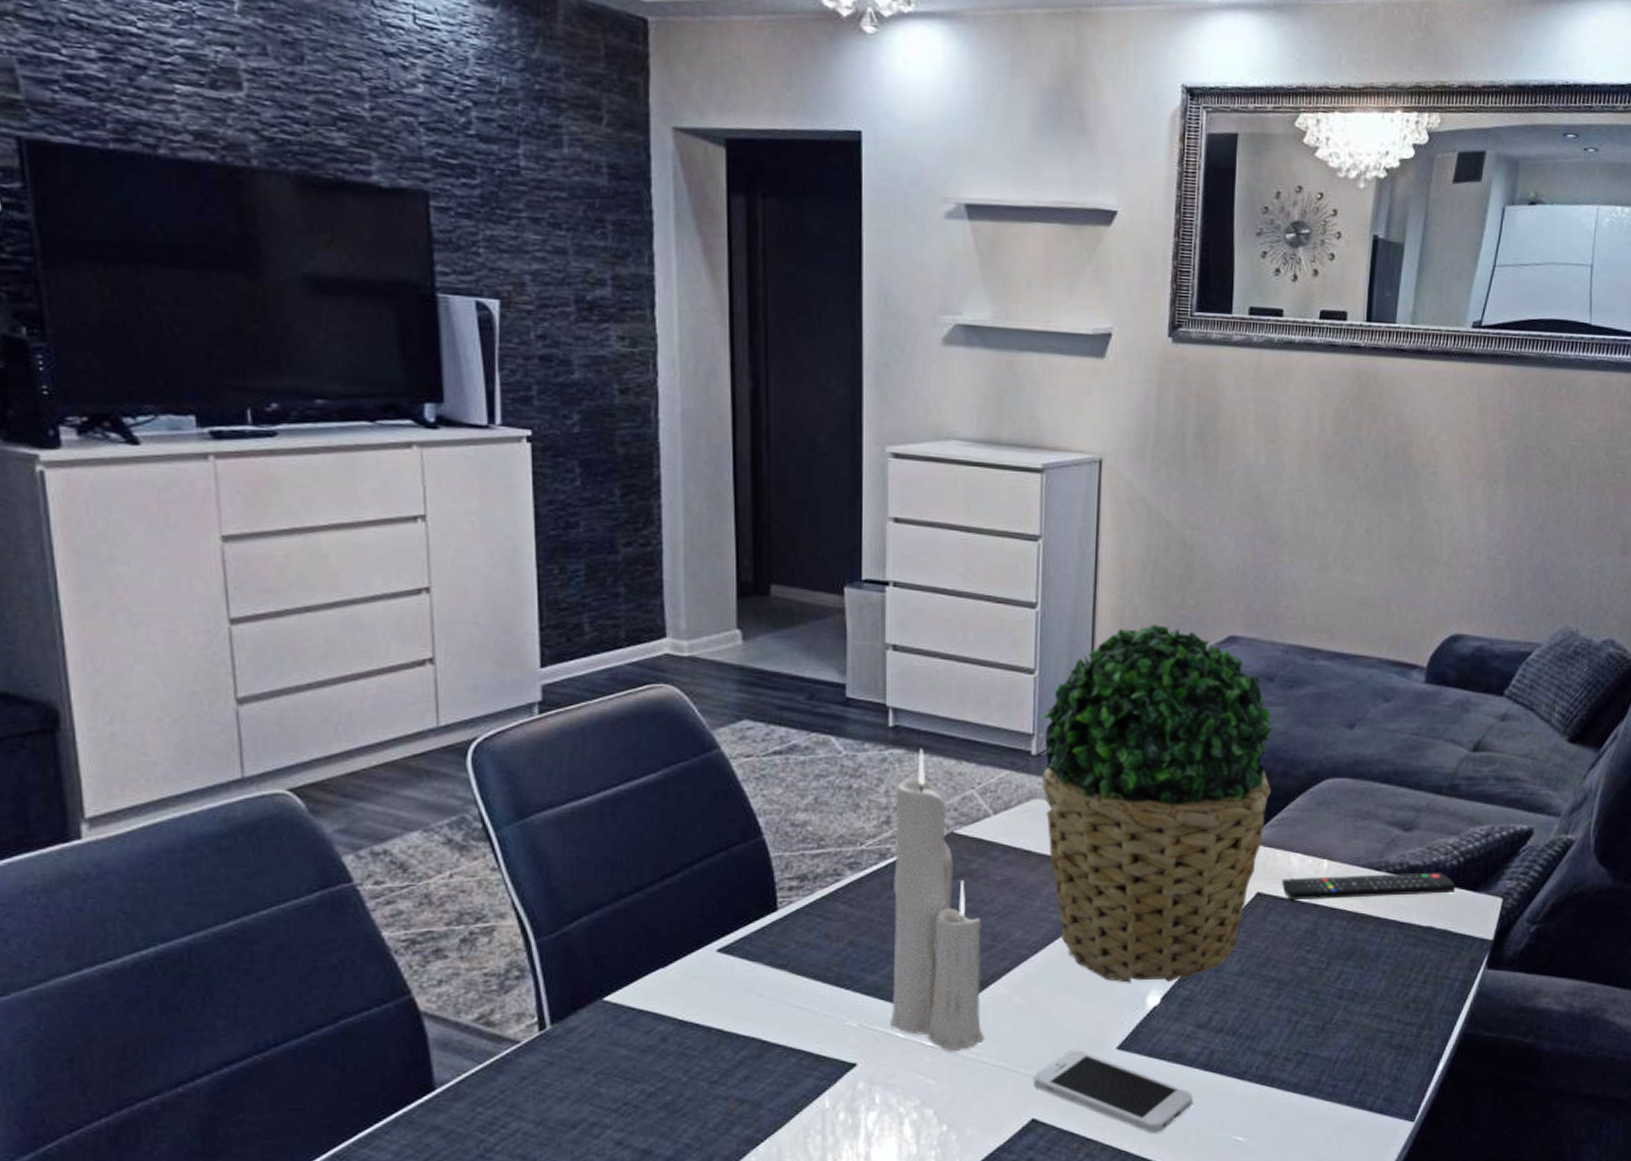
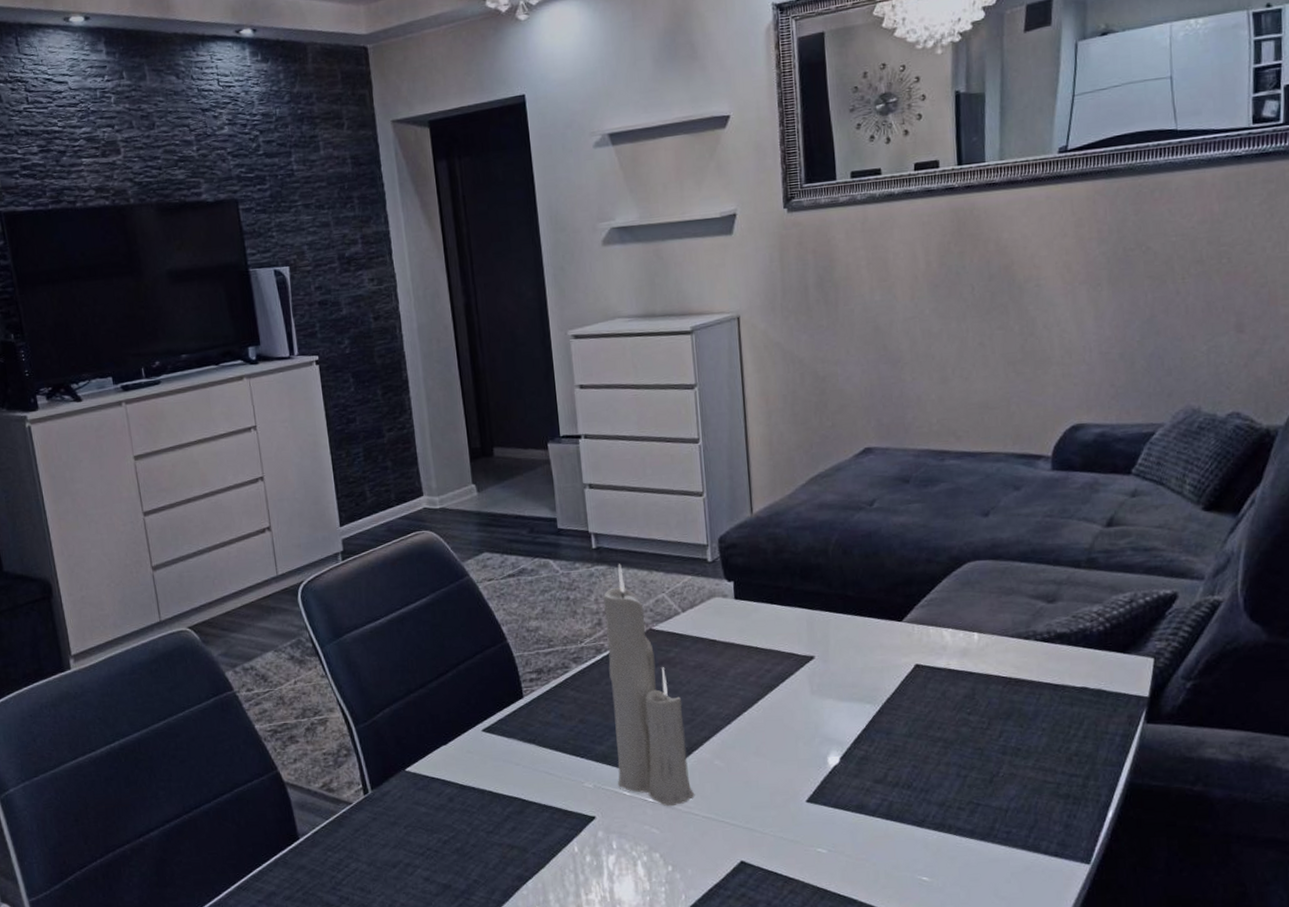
smartphone: present [1034,1050,1193,1134] -> none [739,803,879,874]
potted plant: present [1041,625,1273,983] -> none [712,445,919,746]
remote control: present [1282,872,1455,901] -> none [937,637,1104,670]

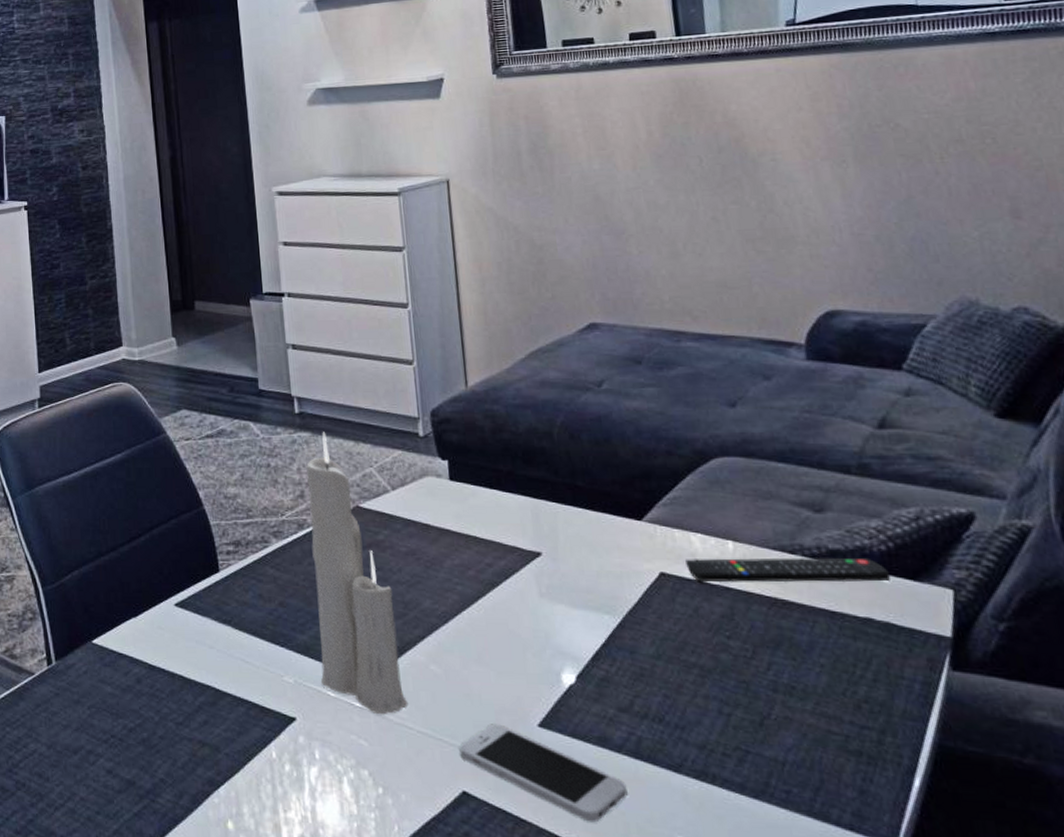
smartphone: none [739,803,879,874] -> present [459,724,628,823]
remote control: none [937,637,1104,670] -> present [685,557,890,583]

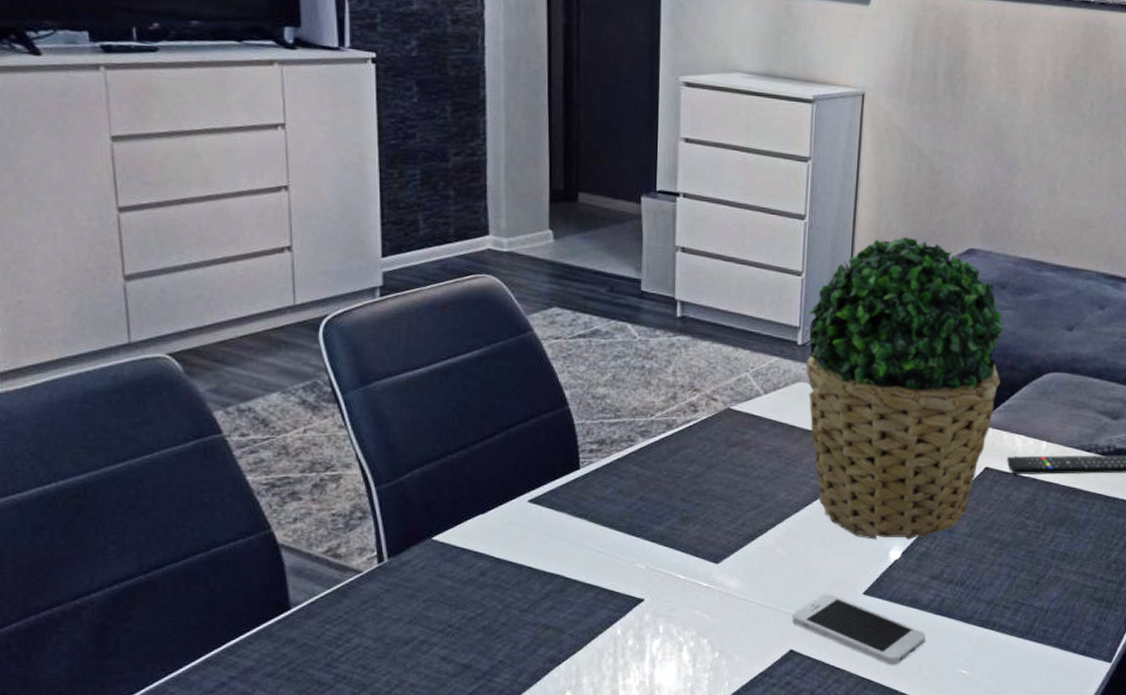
candle: present [306,432,409,715] -> none [672,336,753,592]
potted plant: none [423,317,659,660] -> present [806,237,1004,540]

